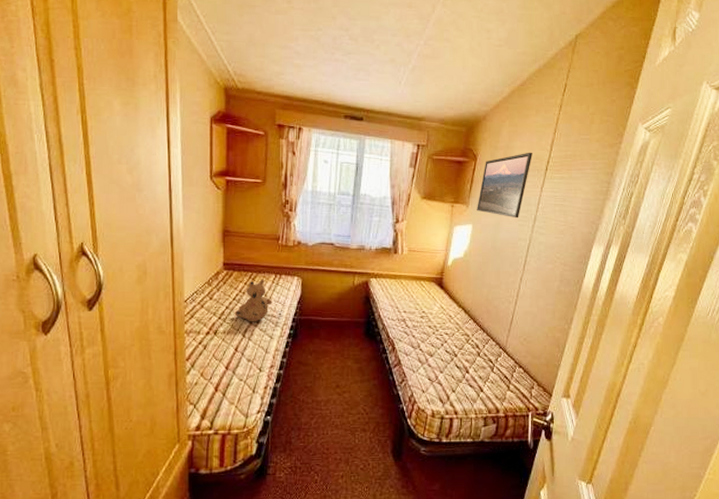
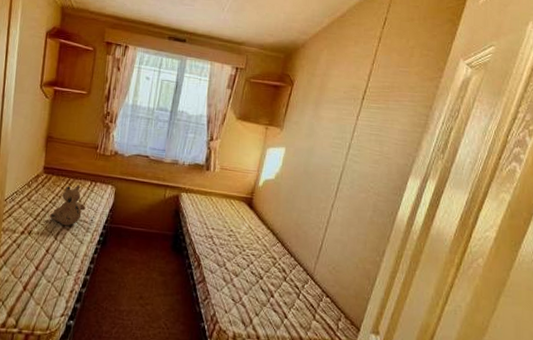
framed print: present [476,152,532,219] -> none [290,80,350,145]

